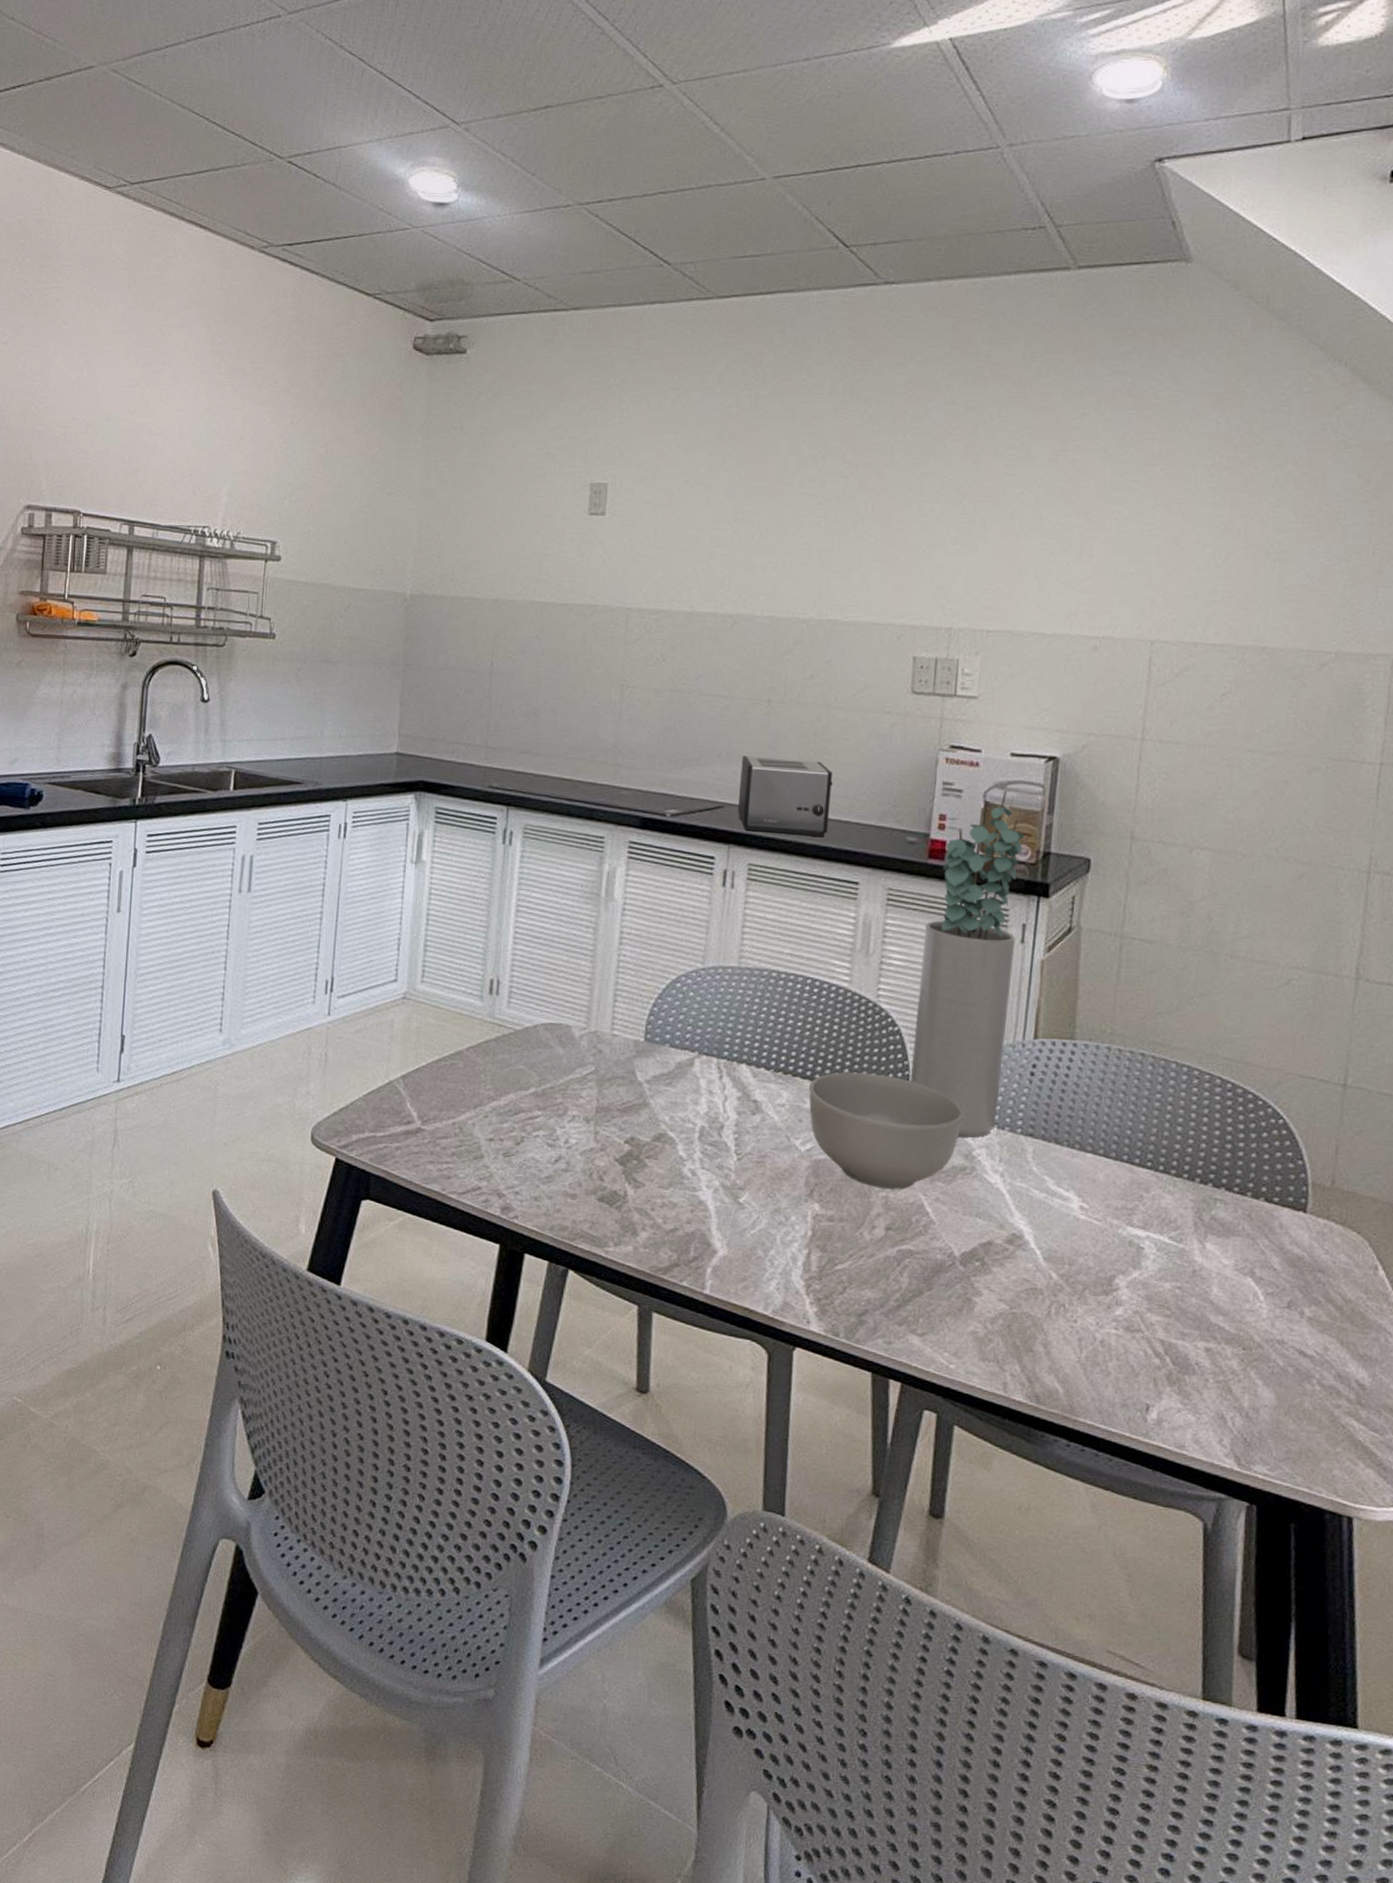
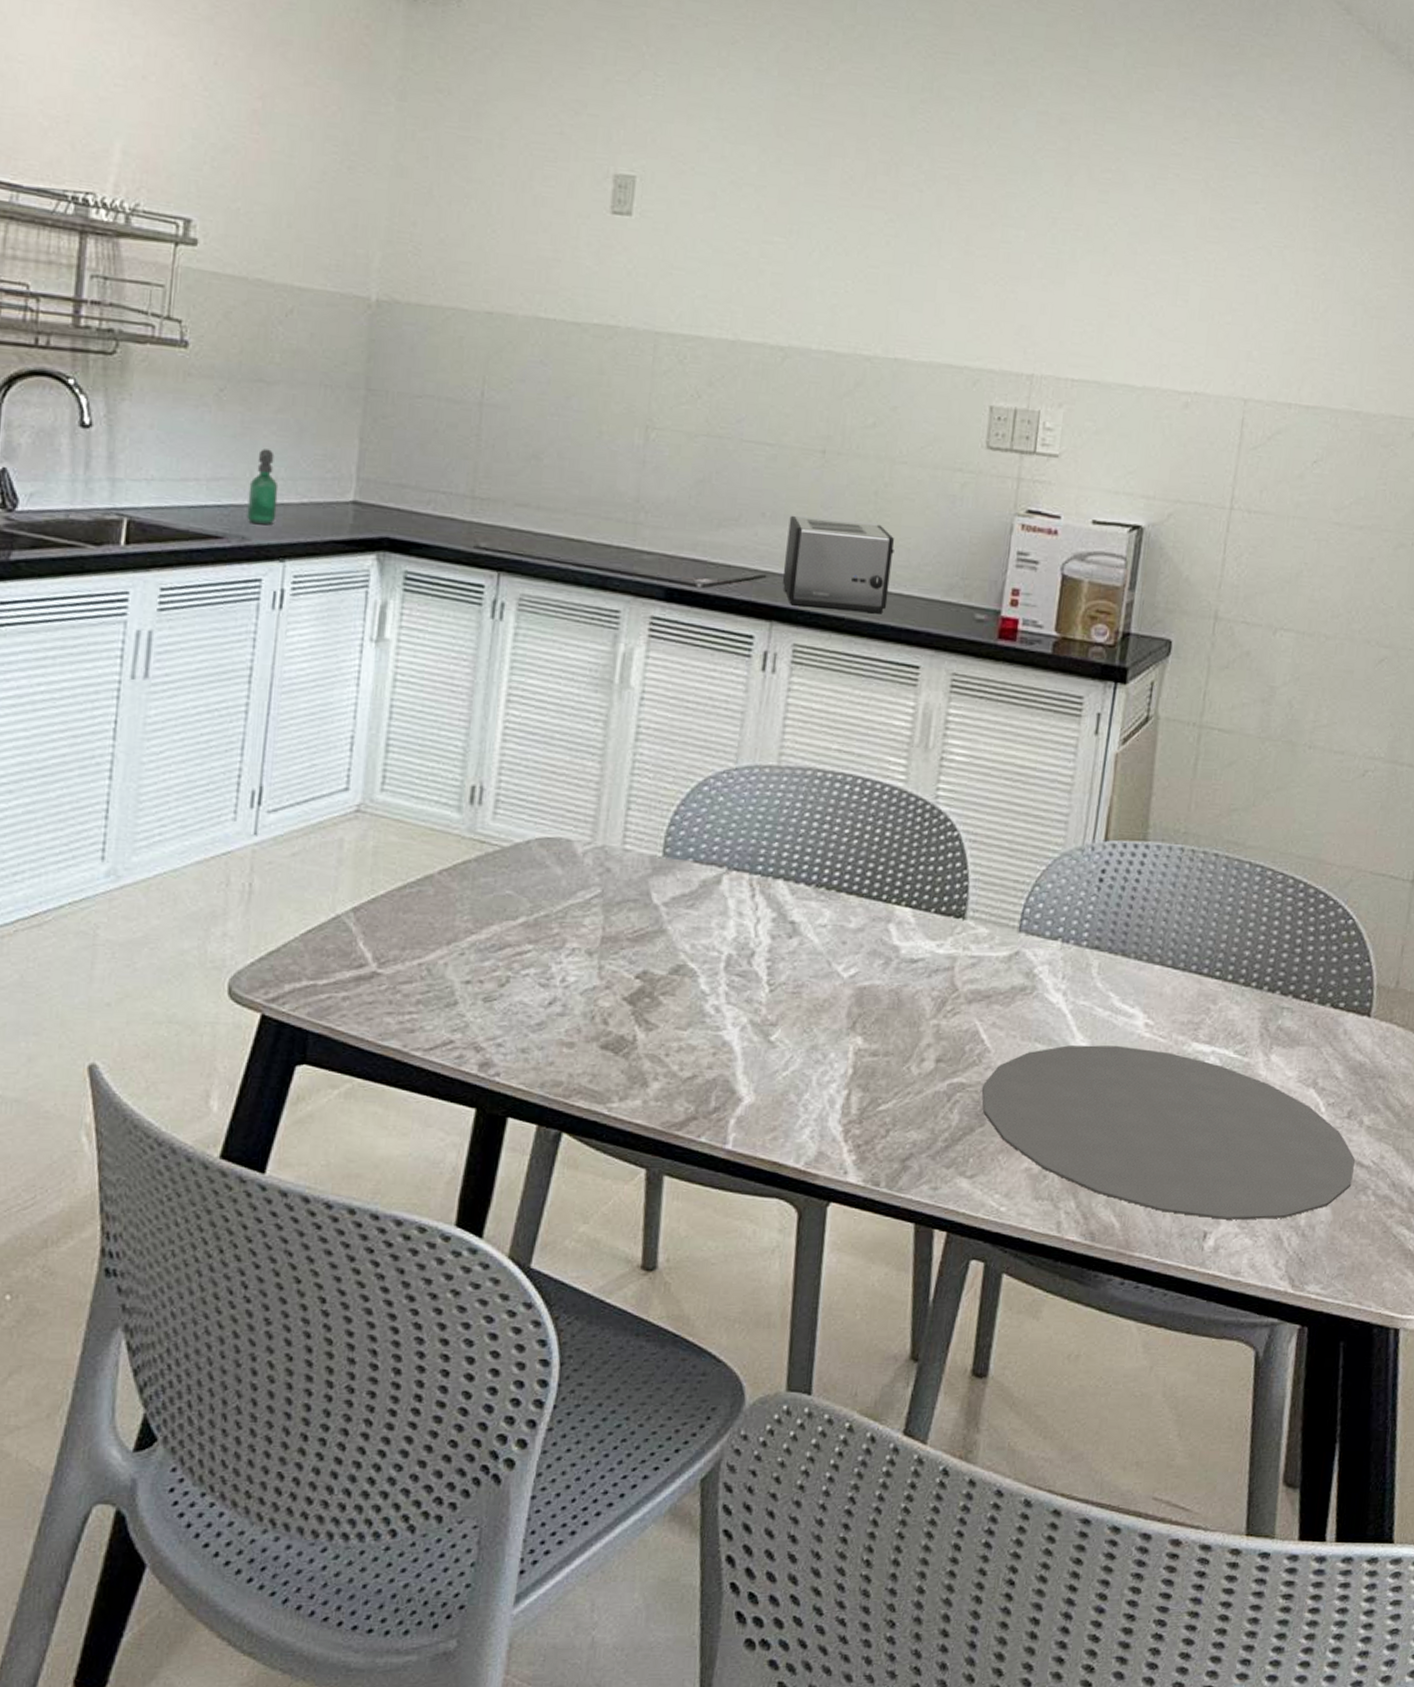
soap dispenser: none [319,714,342,773] -> present [247,448,279,525]
bowl: present [808,1072,964,1189] -> none [854,884,1027,1016]
vase: present [911,790,1025,1138] -> none [970,562,1104,954]
placemat: none [928,1222,1297,1399] -> present [981,1045,1355,1220]

